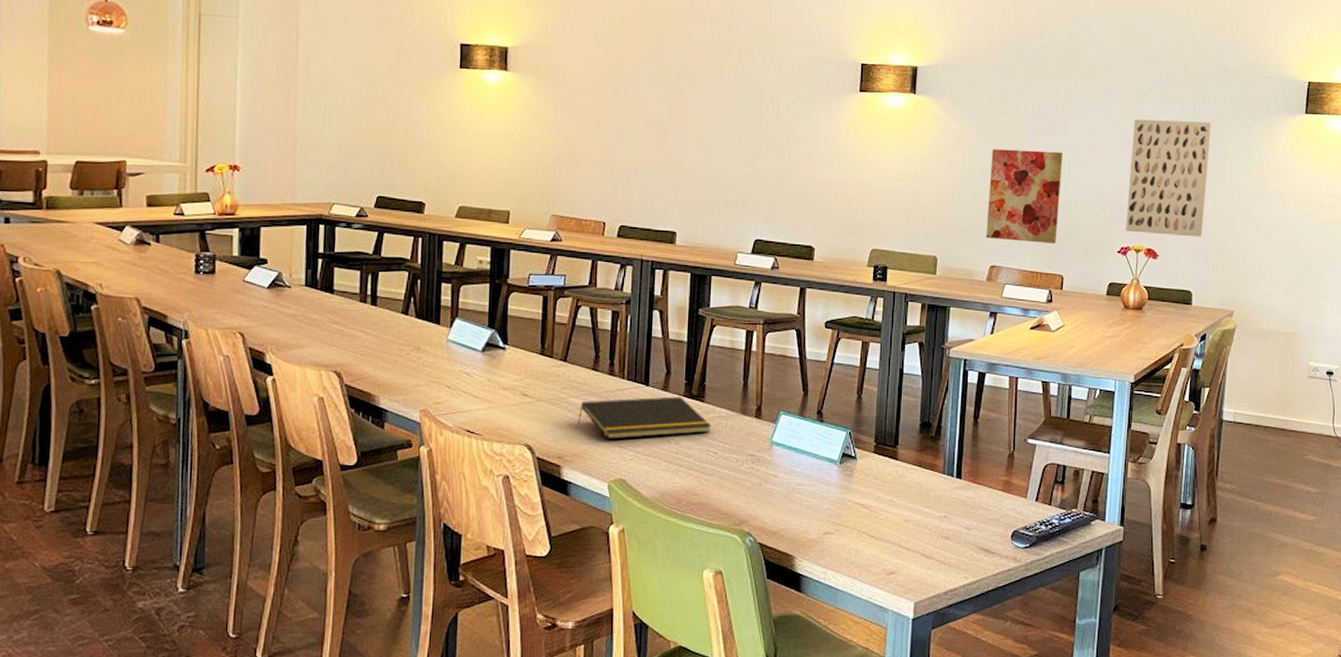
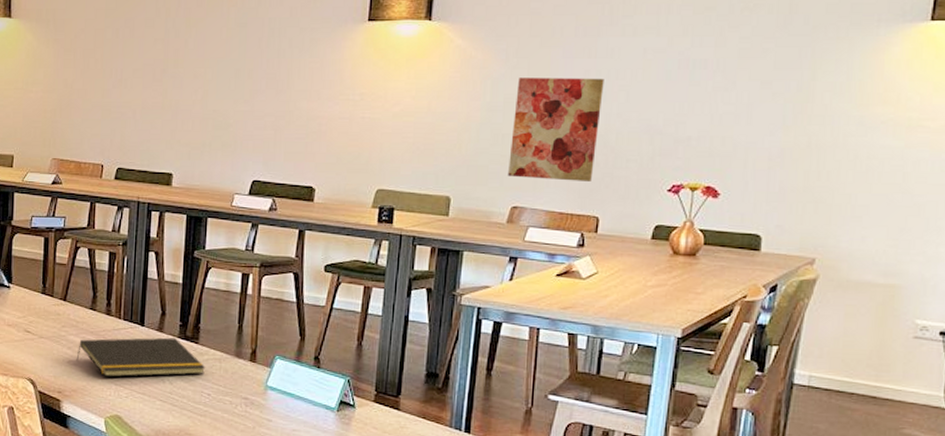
wall art: present [1125,119,1212,237] -> none [678,37,800,172]

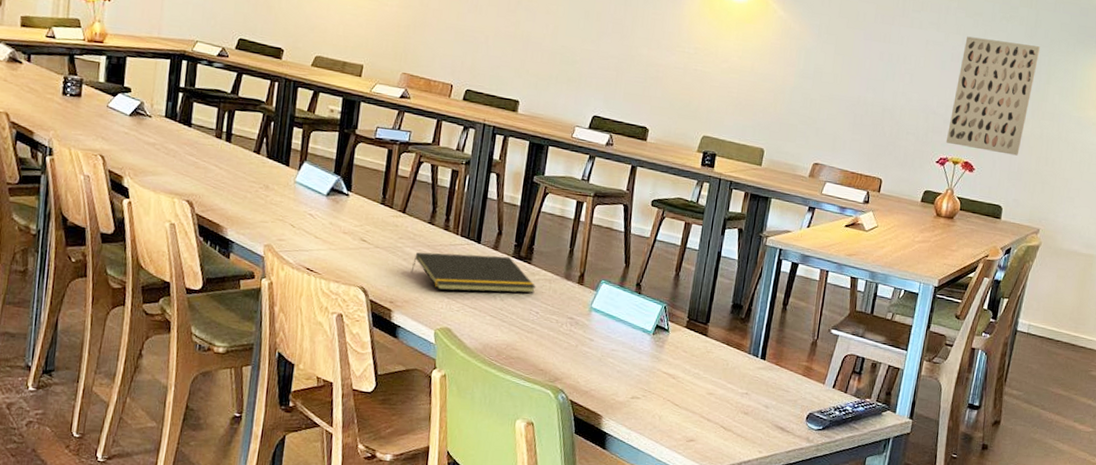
wall art: present [508,77,604,181] -> none [813,51,894,148]
wall art: none [678,37,800,172] -> present [945,36,1041,156]

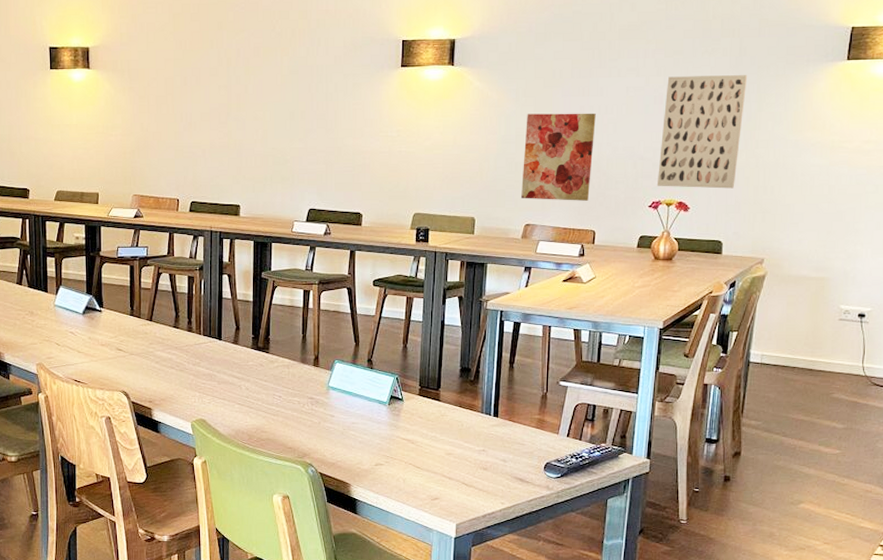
notepad: present [410,252,537,293] -> none [163,349,277,386]
wall art: none [813,51,894,148] -> present [521,113,596,201]

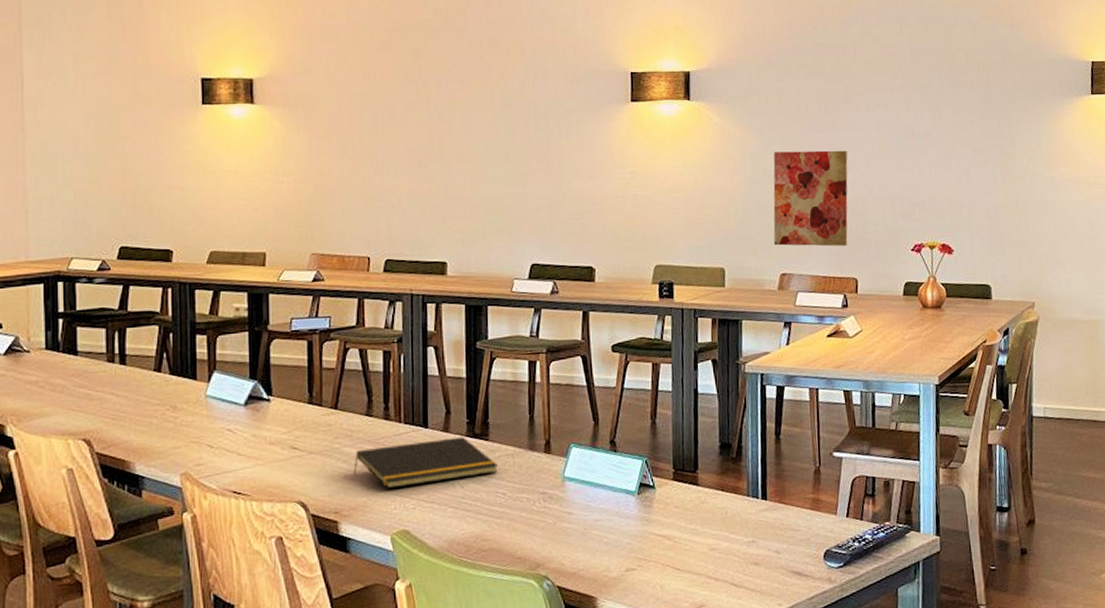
notepad: none [163,349,277,386] -> present [353,437,499,489]
wall art: present [656,75,748,189] -> none [917,110,998,229]

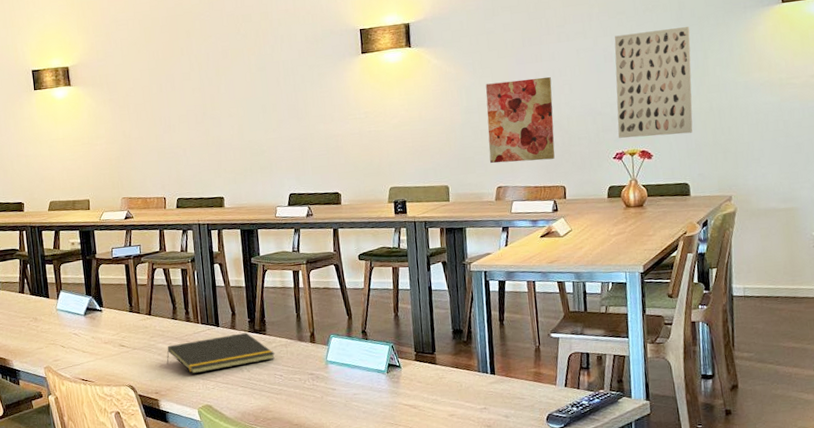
wall art: none [917,110,998,229] -> present [614,26,693,138]

